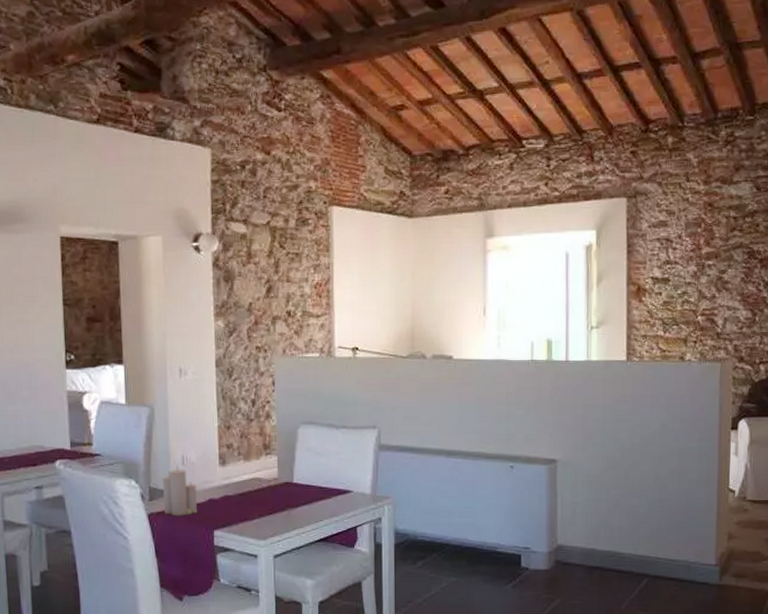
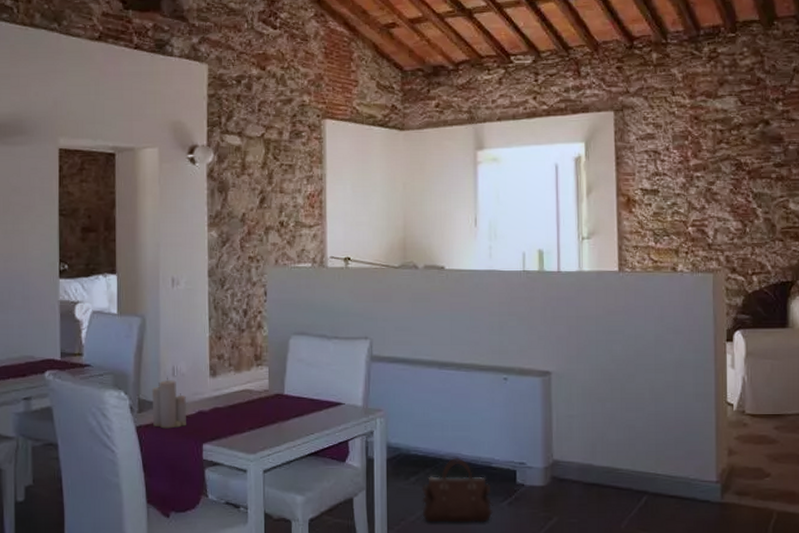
shoulder bag: none [428,542,499,605] -> present [422,457,494,523]

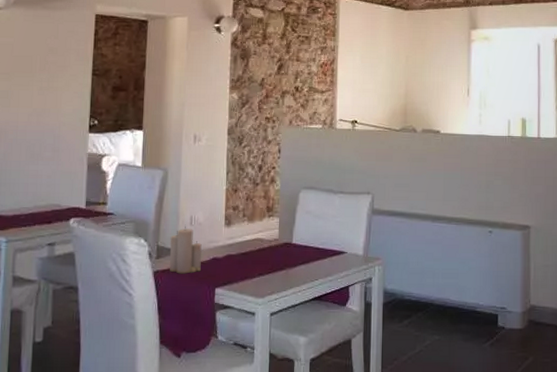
shoulder bag: present [422,457,494,523] -> none [413,302,478,362]

